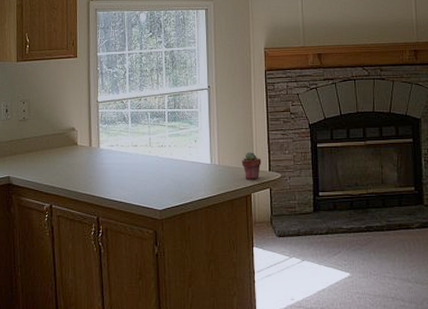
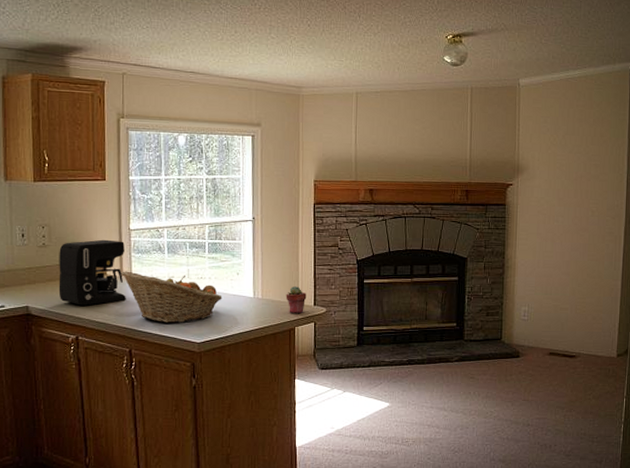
coffee maker: none [35,112,94,175] -> present [58,239,126,306]
fruit basket: none [89,141,182,190] -> present [120,271,222,323]

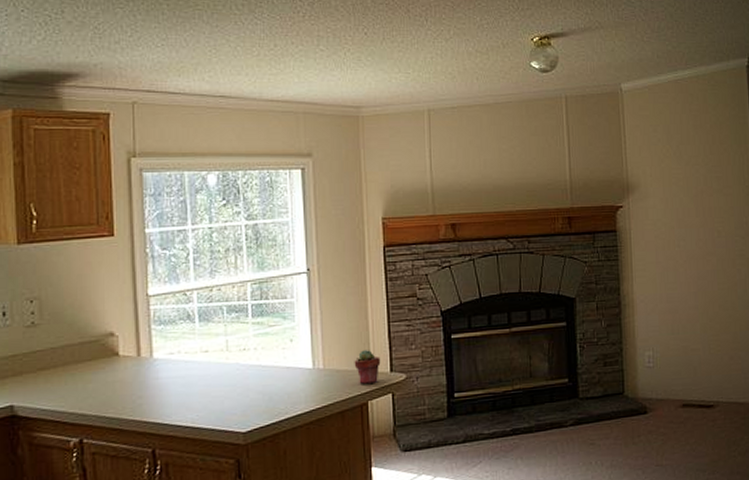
coffee maker: present [58,239,126,306] -> none [54,310,146,398]
fruit basket: present [120,271,222,323] -> none [137,347,273,411]

